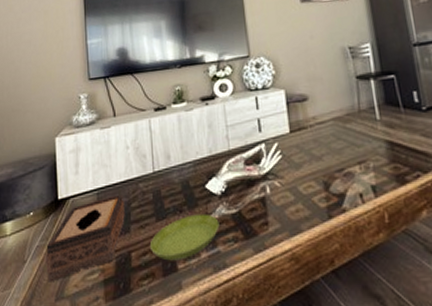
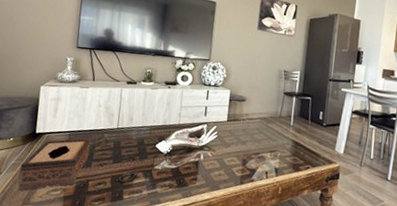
saucer: present [149,213,220,261] -> none [104,163,161,193]

